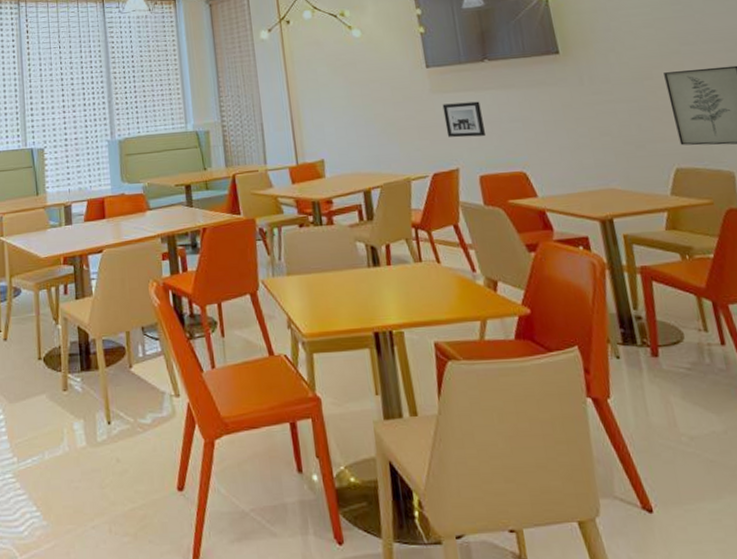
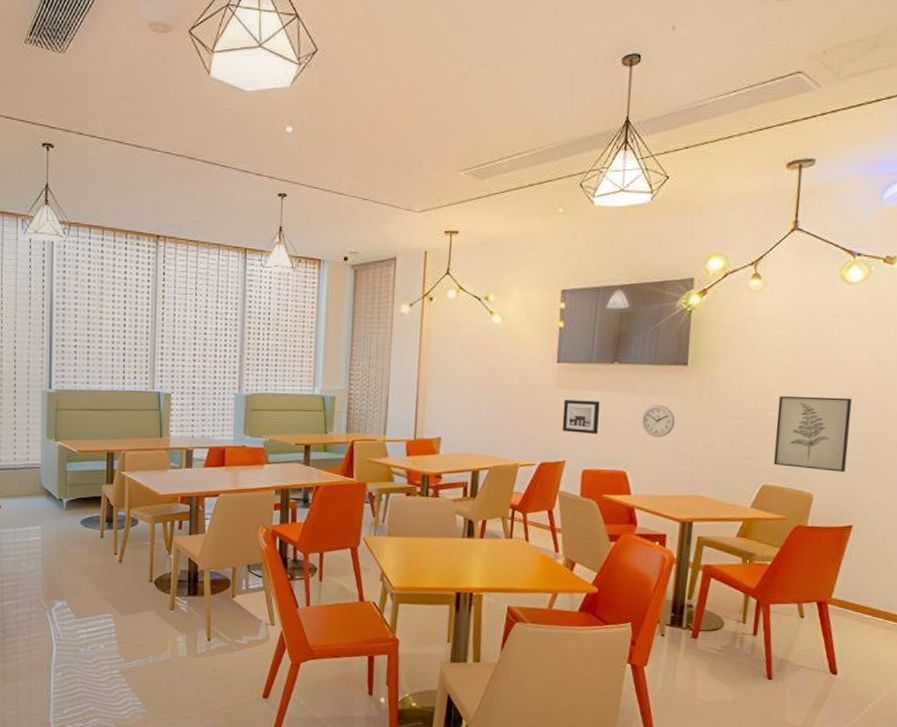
wall clock: none [526,97,564,132] -> present [641,405,675,438]

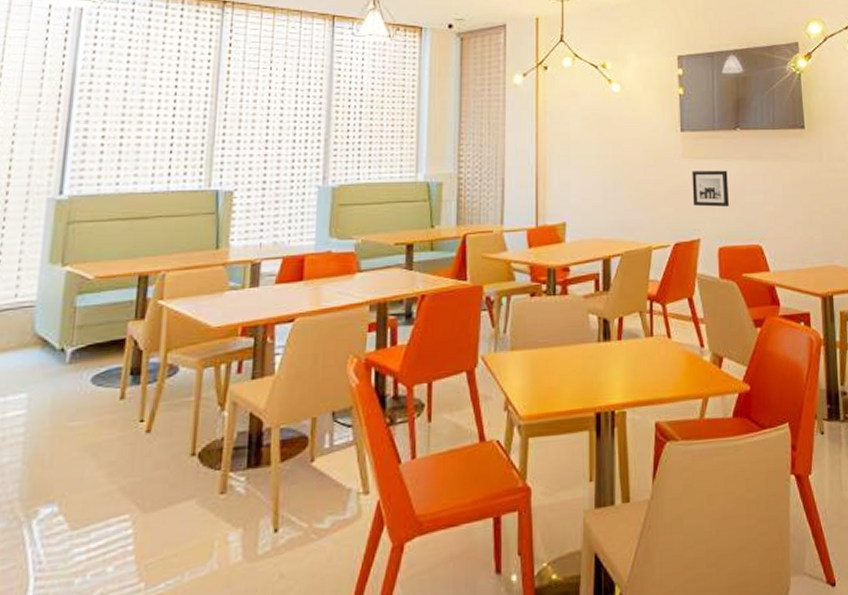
wall clock: present [641,405,675,438] -> none [769,171,802,206]

